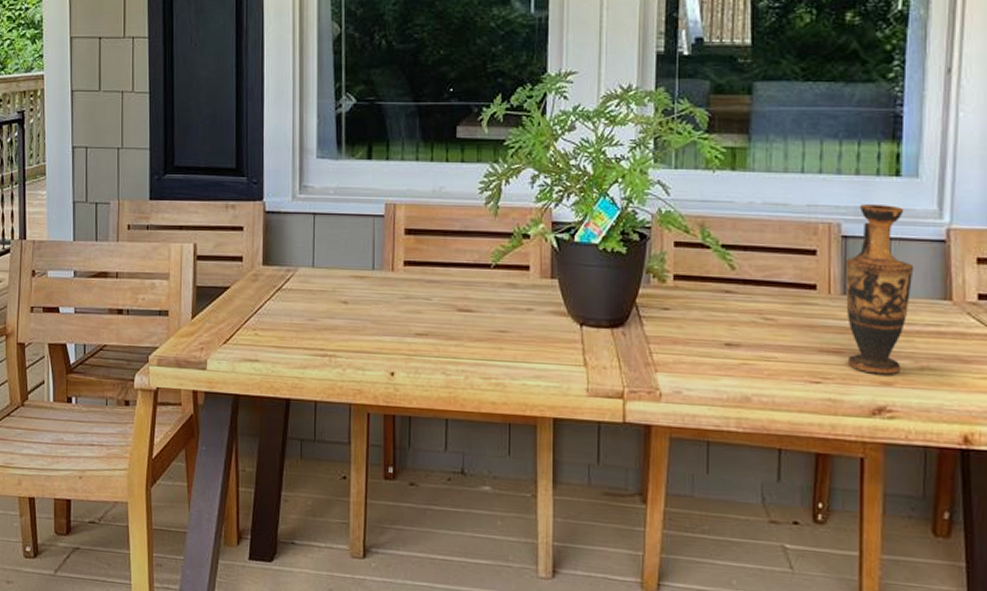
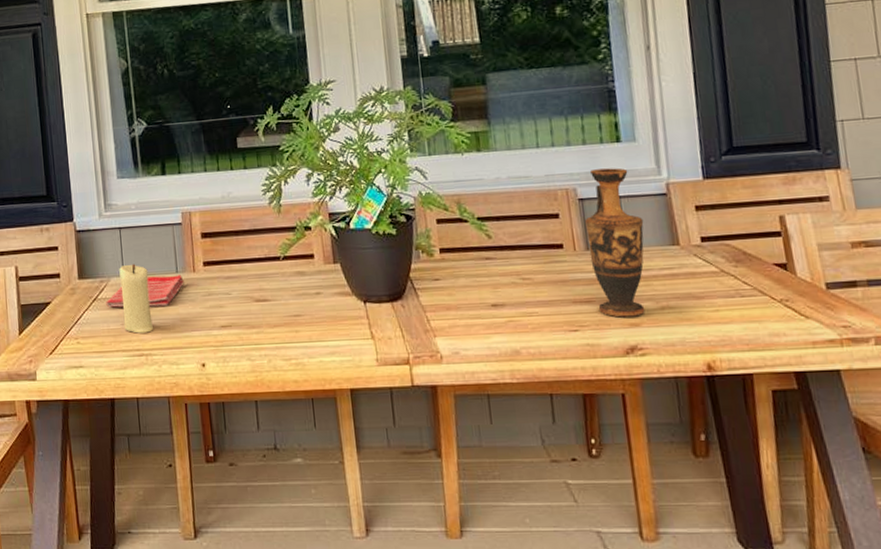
dish towel: none [291,271,380,305] -> present [106,275,184,308]
candle: none [308,254,342,332] -> present [119,264,154,333]

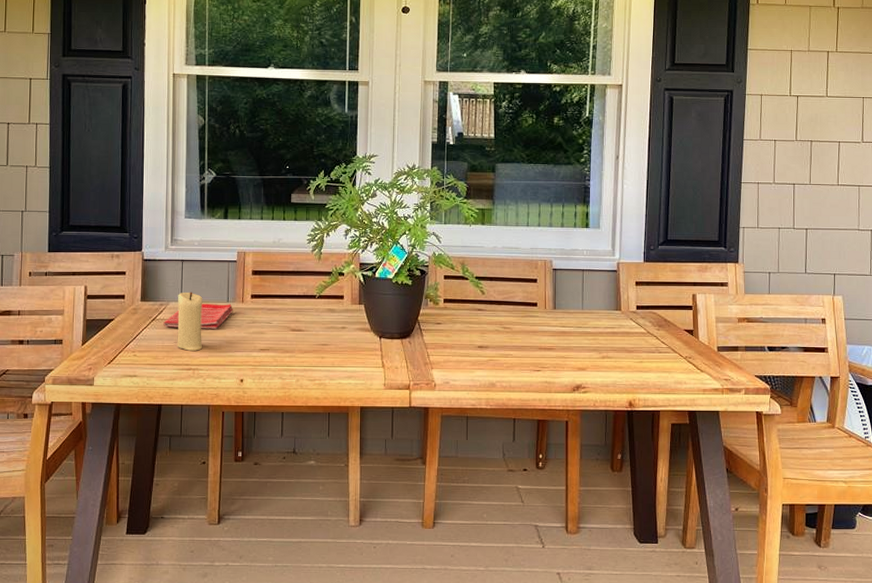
vase: present [585,168,645,318] -> none [556,247,598,363]

